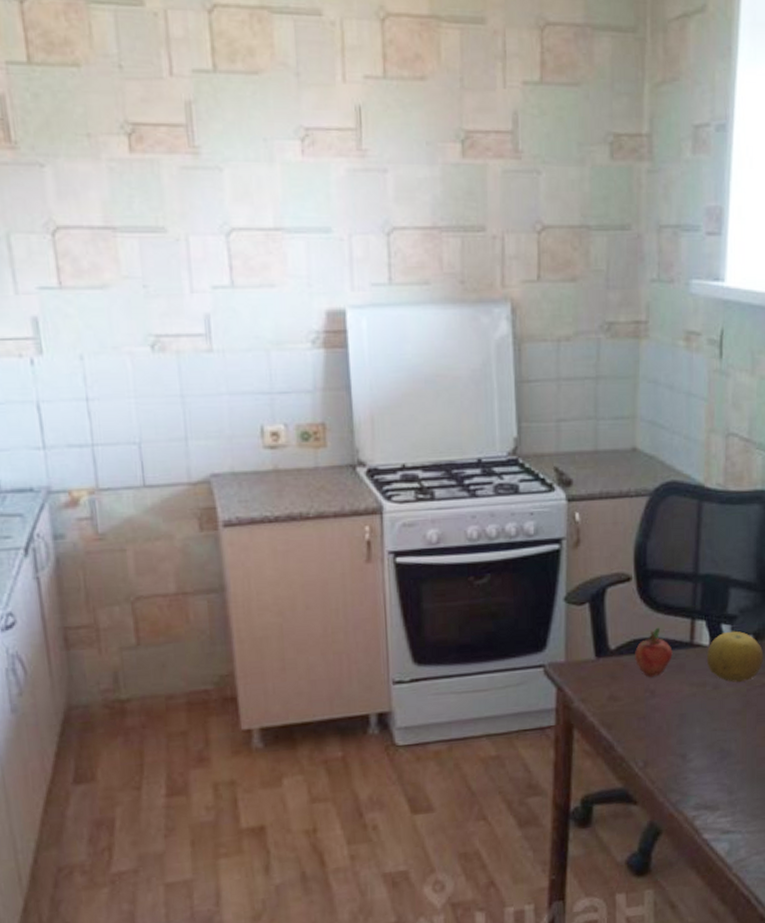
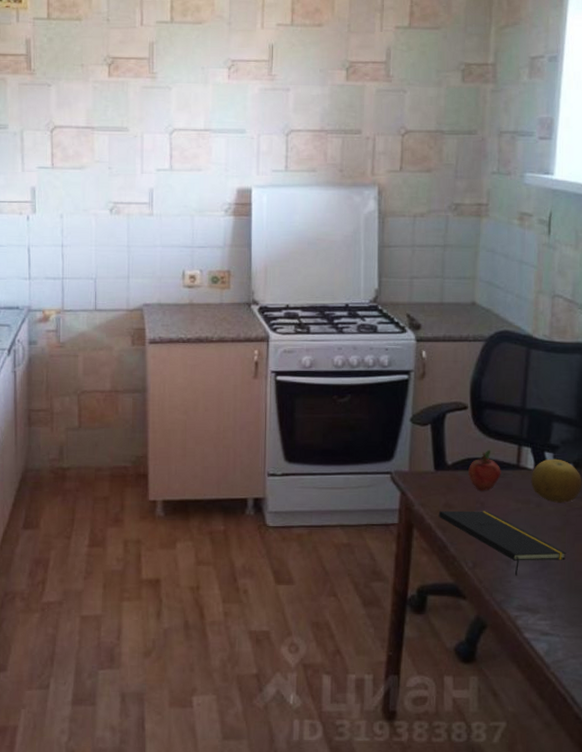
notepad: none [602,699,748,771] -> present [438,510,567,576]

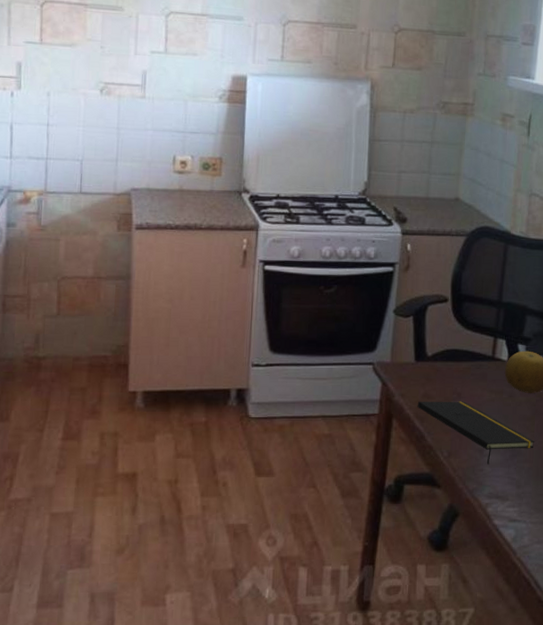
fruit: present [468,450,501,492] -> none [447,341,478,382]

